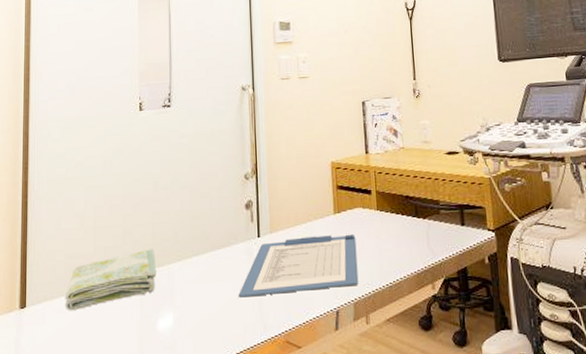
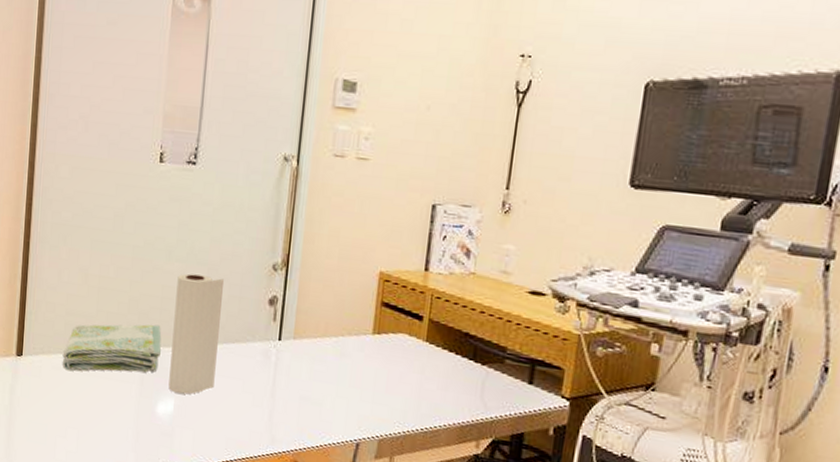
paper towel roll: none [165,195,207,306] -> present [168,273,225,395]
clipboard: present [239,234,359,298] -> none [248,349,394,421]

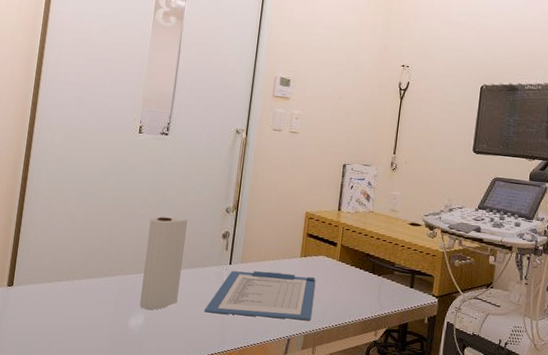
towel: present [62,324,162,373] -> none [48,256,136,296]
clipboard: none [248,349,394,421] -> present [204,271,316,320]

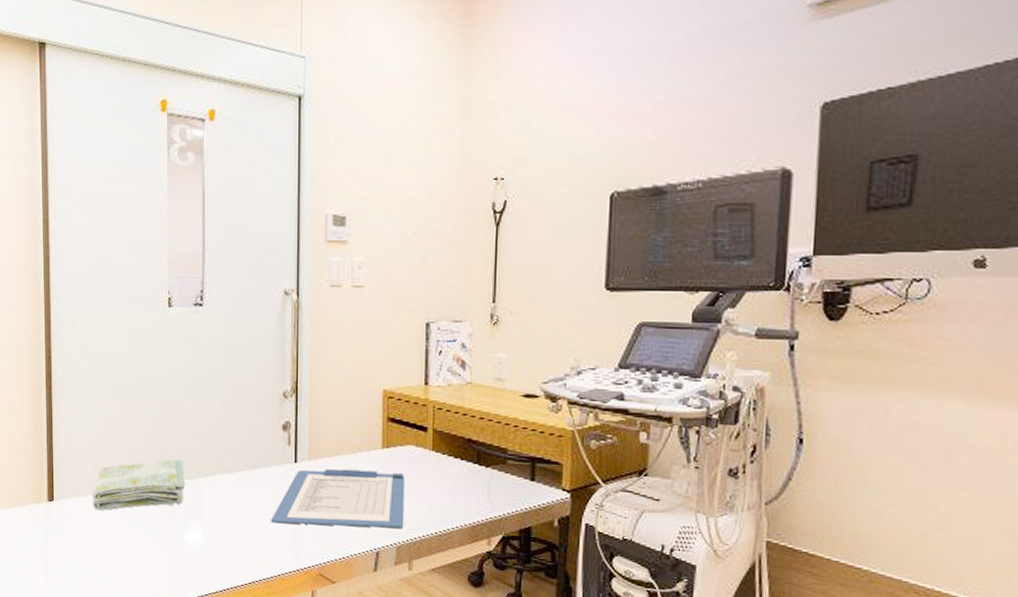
towel: none [48,256,136,296] -> present [92,459,186,510]
paper towel roll: present [140,216,188,310] -> none [195,408,239,522]

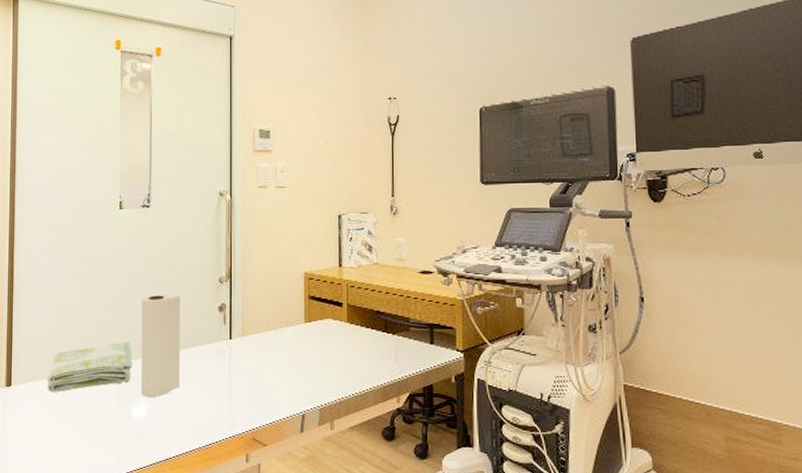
paper towel roll: none [195,408,239,522] -> present [141,295,181,397]
clipboard: present [271,469,405,528] -> none [209,342,325,395]

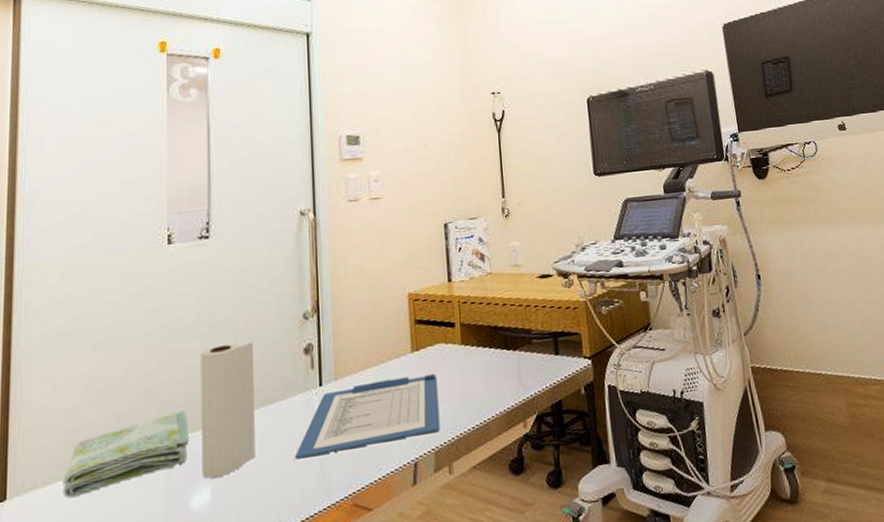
clipboard: none [209,342,325,395] -> present [295,373,440,460]

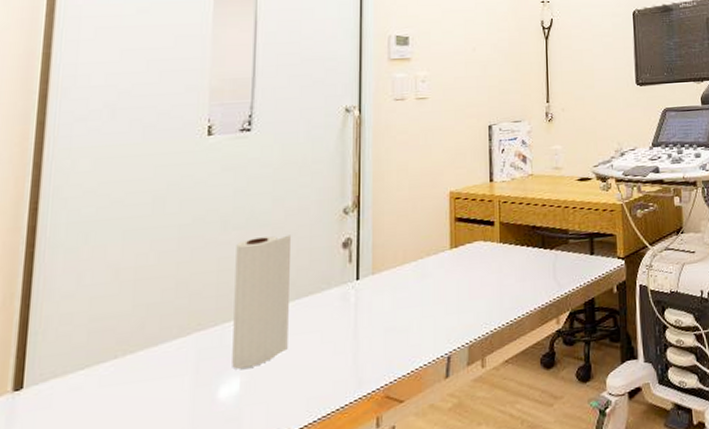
towel: present [62,410,190,497] -> none [84,301,221,387]
clipboard: present [295,373,440,460] -> none [328,270,475,352]

